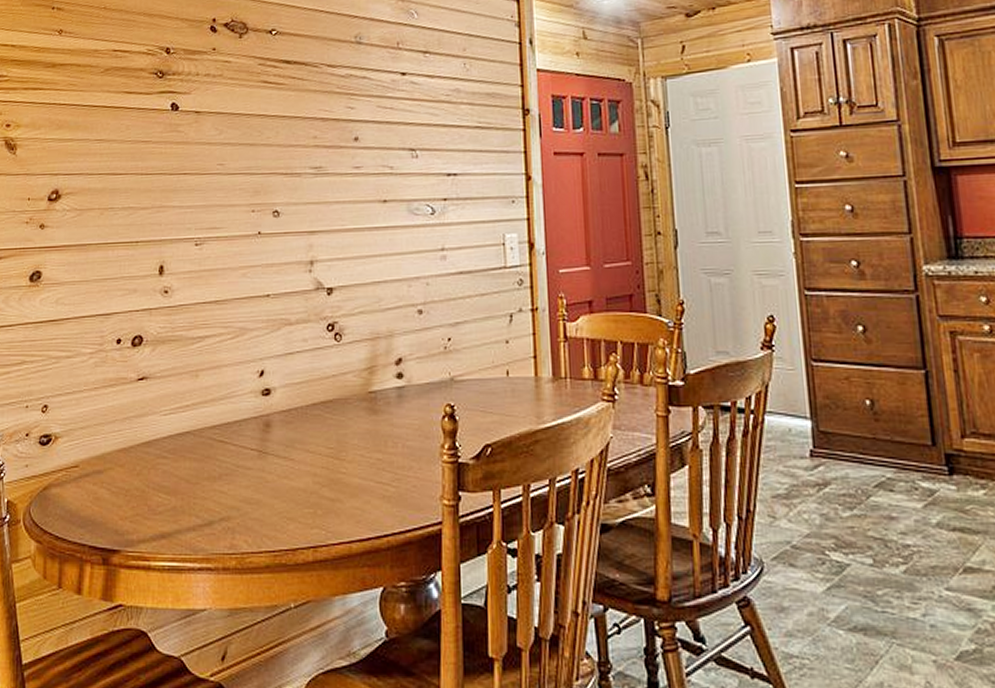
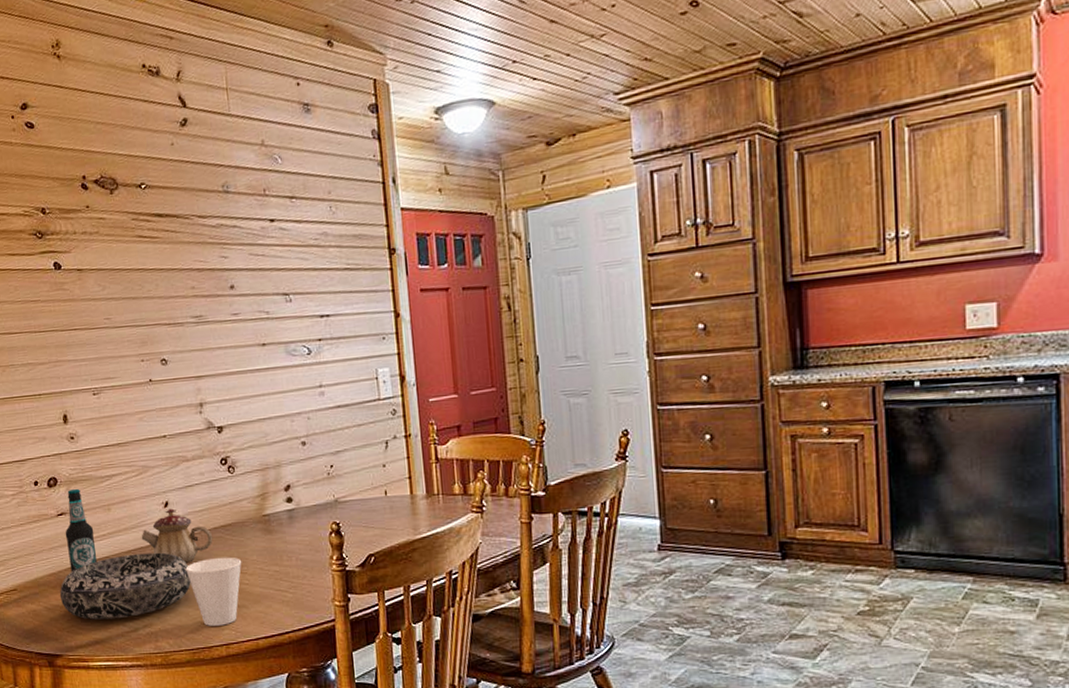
decorative bowl: none [127,430,280,508] -> present [59,552,191,620]
bottle: none [143,349,177,449] -> present [65,488,98,573]
teapot: none [229,378,311,444] -> present [141,508,213,563]
cup: none [276,439,341,523] -> present [185,557,242,626]

